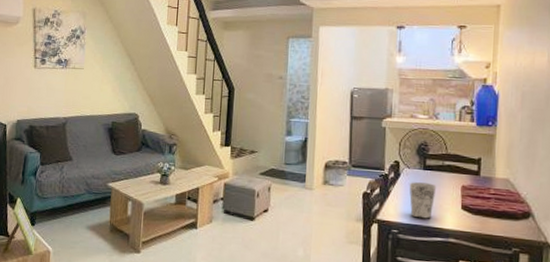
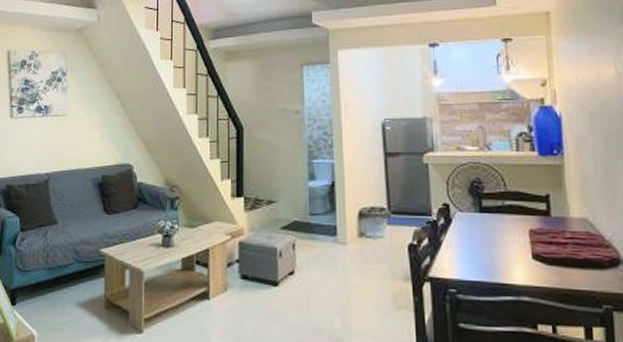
cup: present [409,182,437,219] -> none [464,228,499,273]

